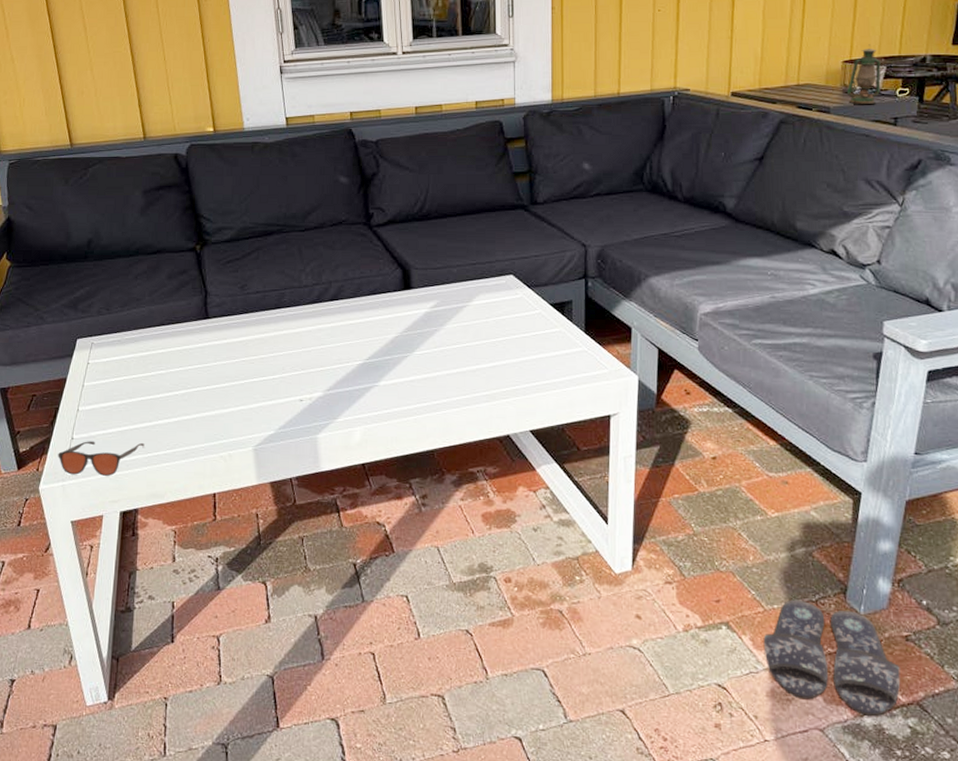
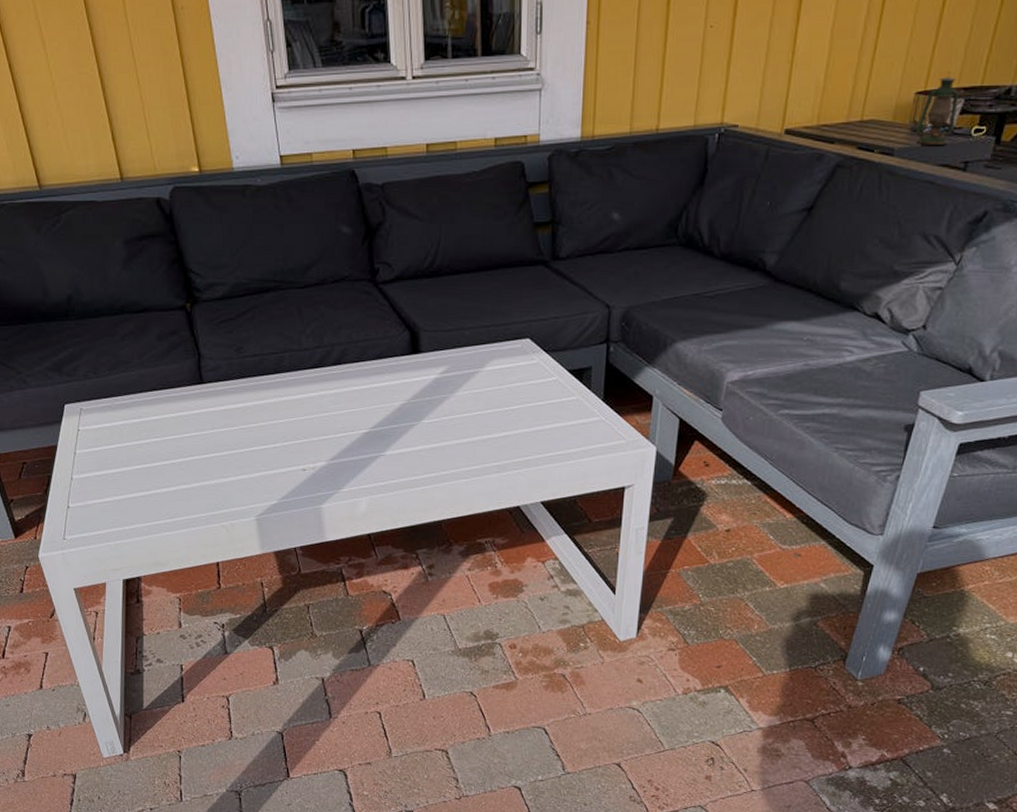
sunglasses: present [58,441,145,477] -> none [55,510,144,546]
slippers: present [763,599,901,716] -> none [759,665,889,770]

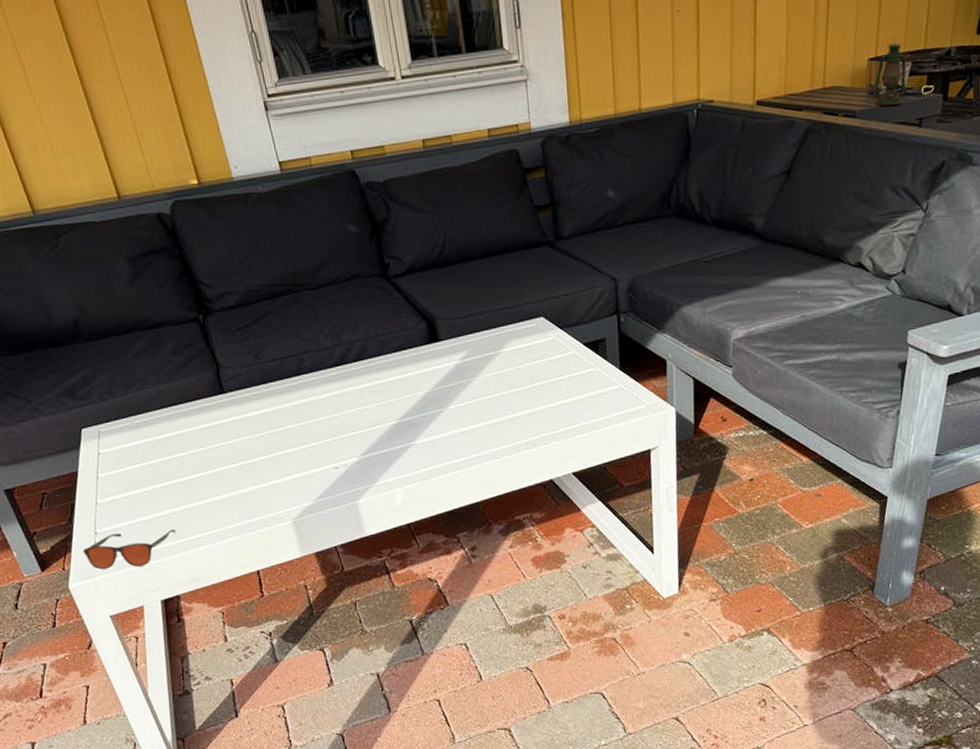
sunglasses: none [55,510,144,546] -> present [83,528,176,570]

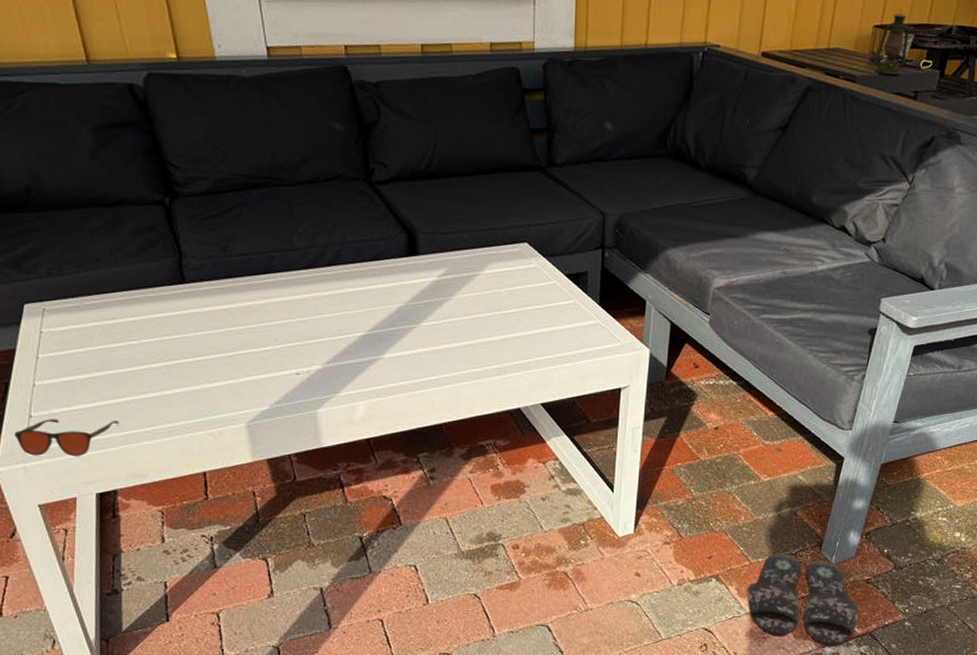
slippers: none [801,600,921,692] -> present [747,553,859,646]

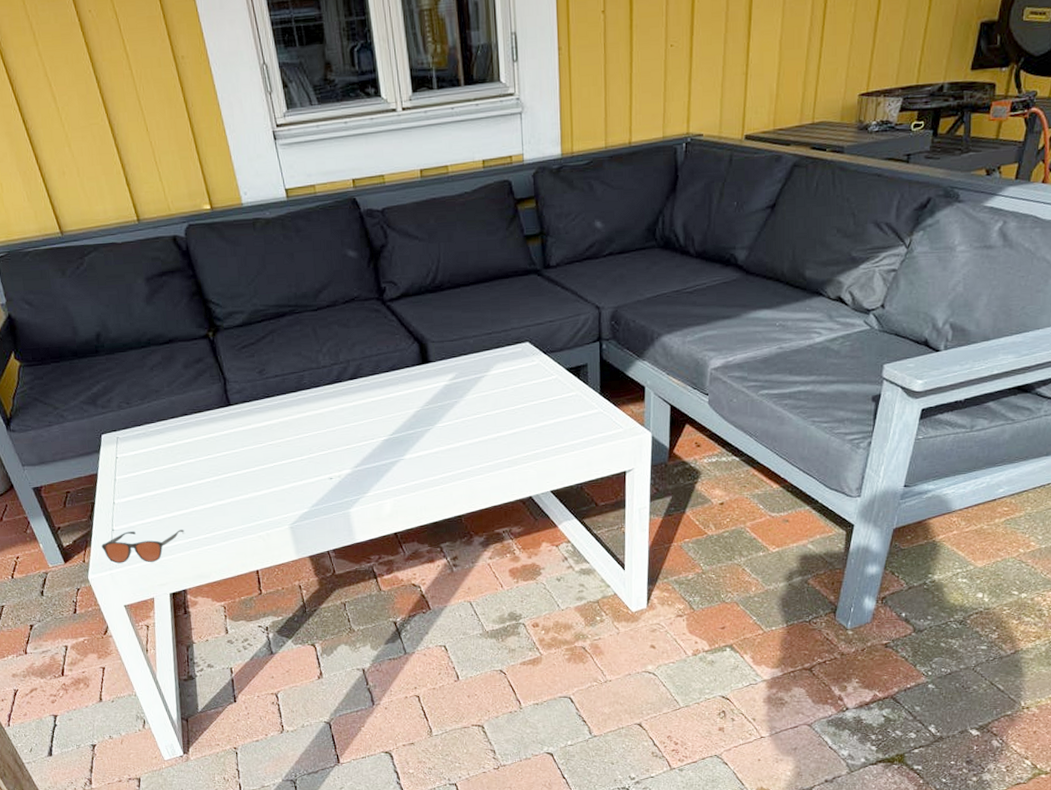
slippers: present [747,553,859,646] -> none [762,621,879,710]
lantern: present [873,9,911,76] -> none [861,73,899,143]

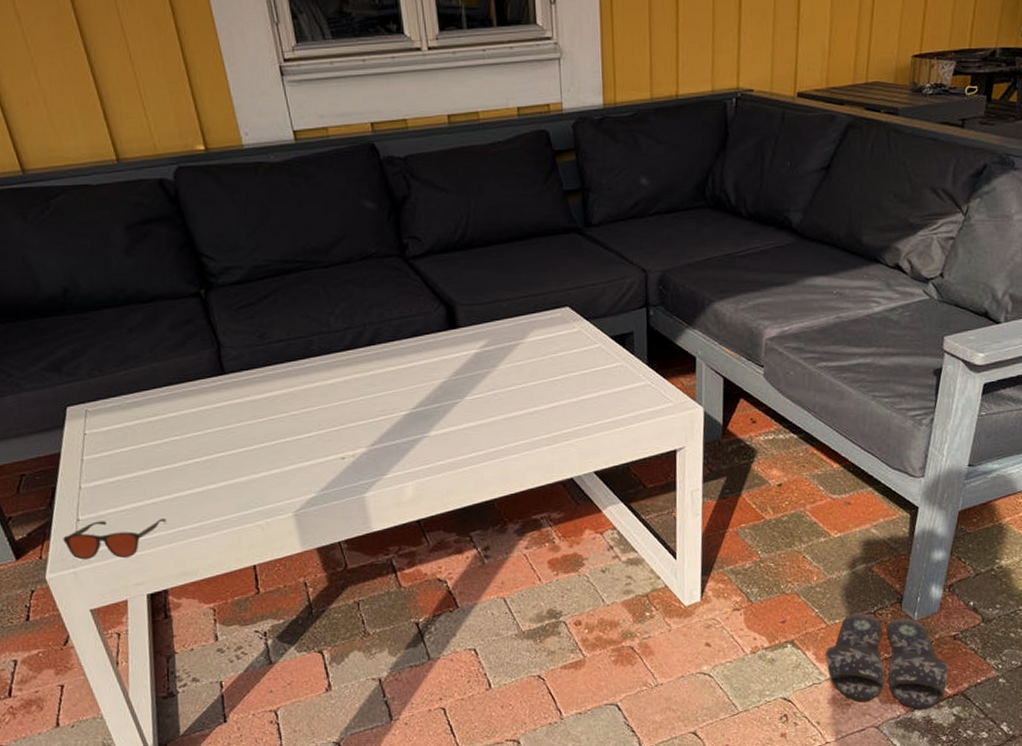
slippers: none [762,621,879,710] -> present [825,612,948,710]

